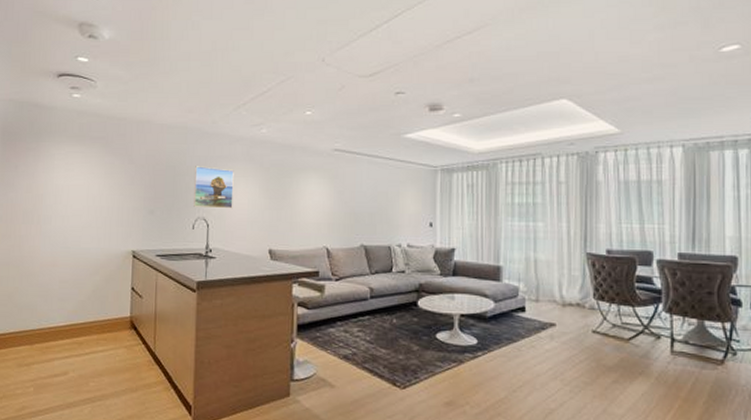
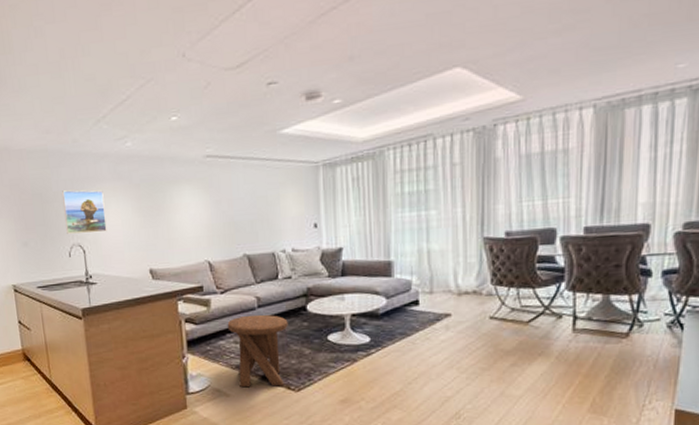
music stool: none [339,305,398,382] -> present [227,314,288,388]

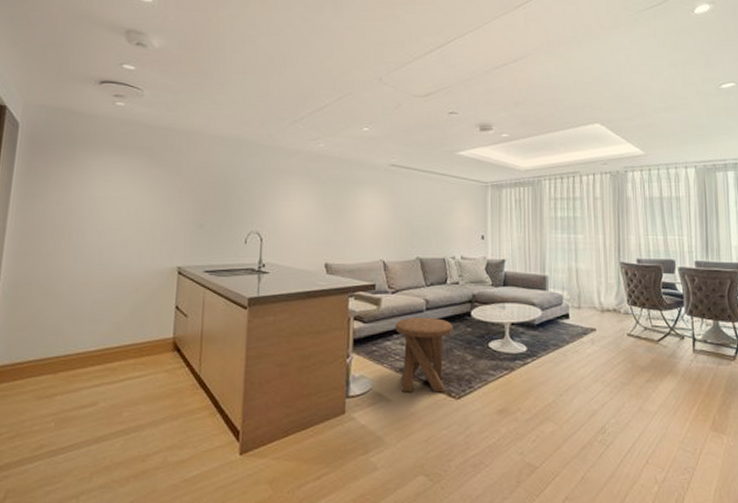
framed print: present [62,190,107,234] -> none [247,179,290,223]

